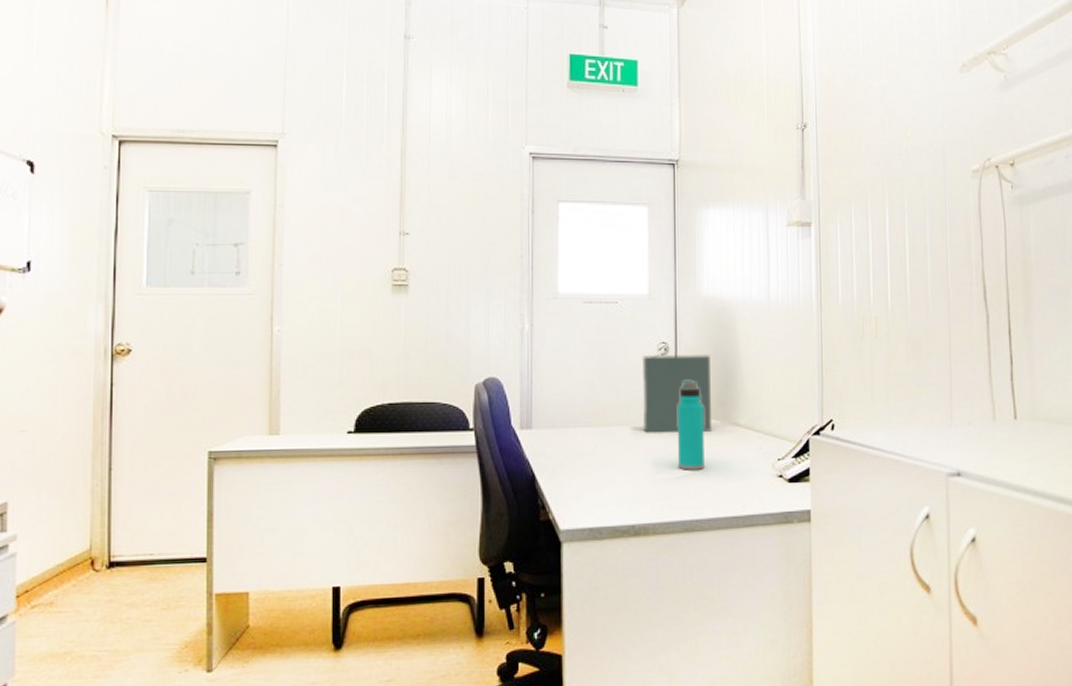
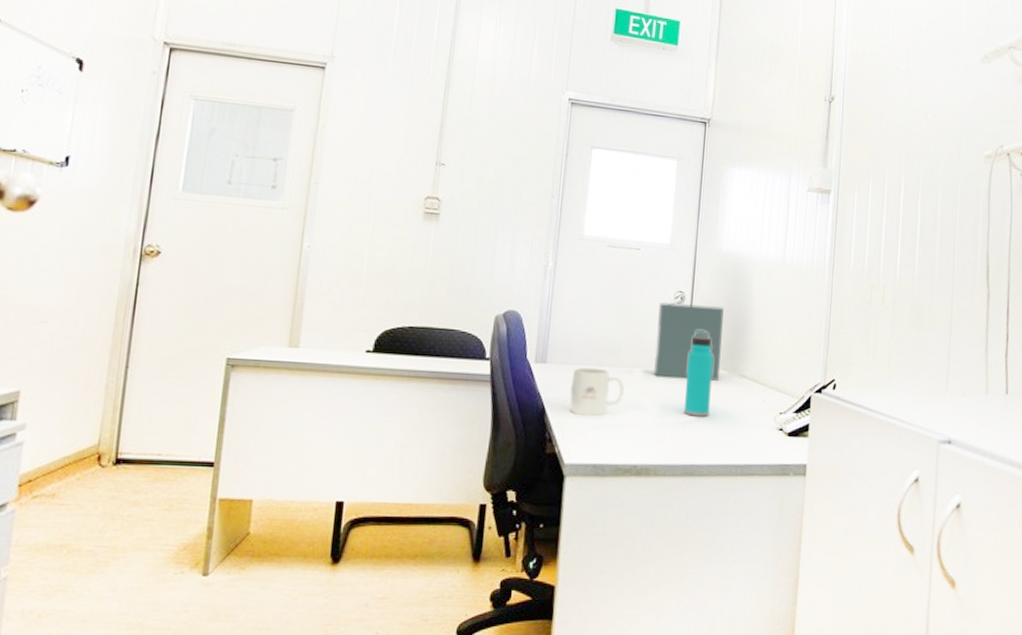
mug: none [560,429,615,480] -> present [569,367,624,417]

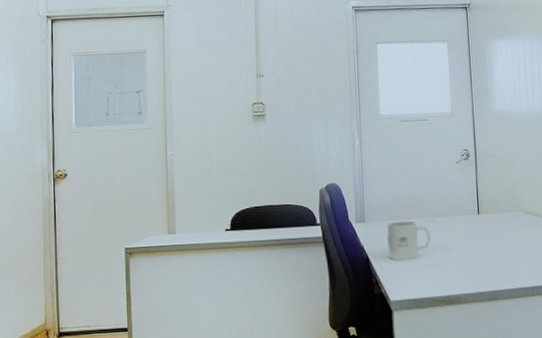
binder: present [653,302,724,381] -> none [448,158,508,223]
water bottle: present [684,330,714,417] -> none [478,179,503,251]

